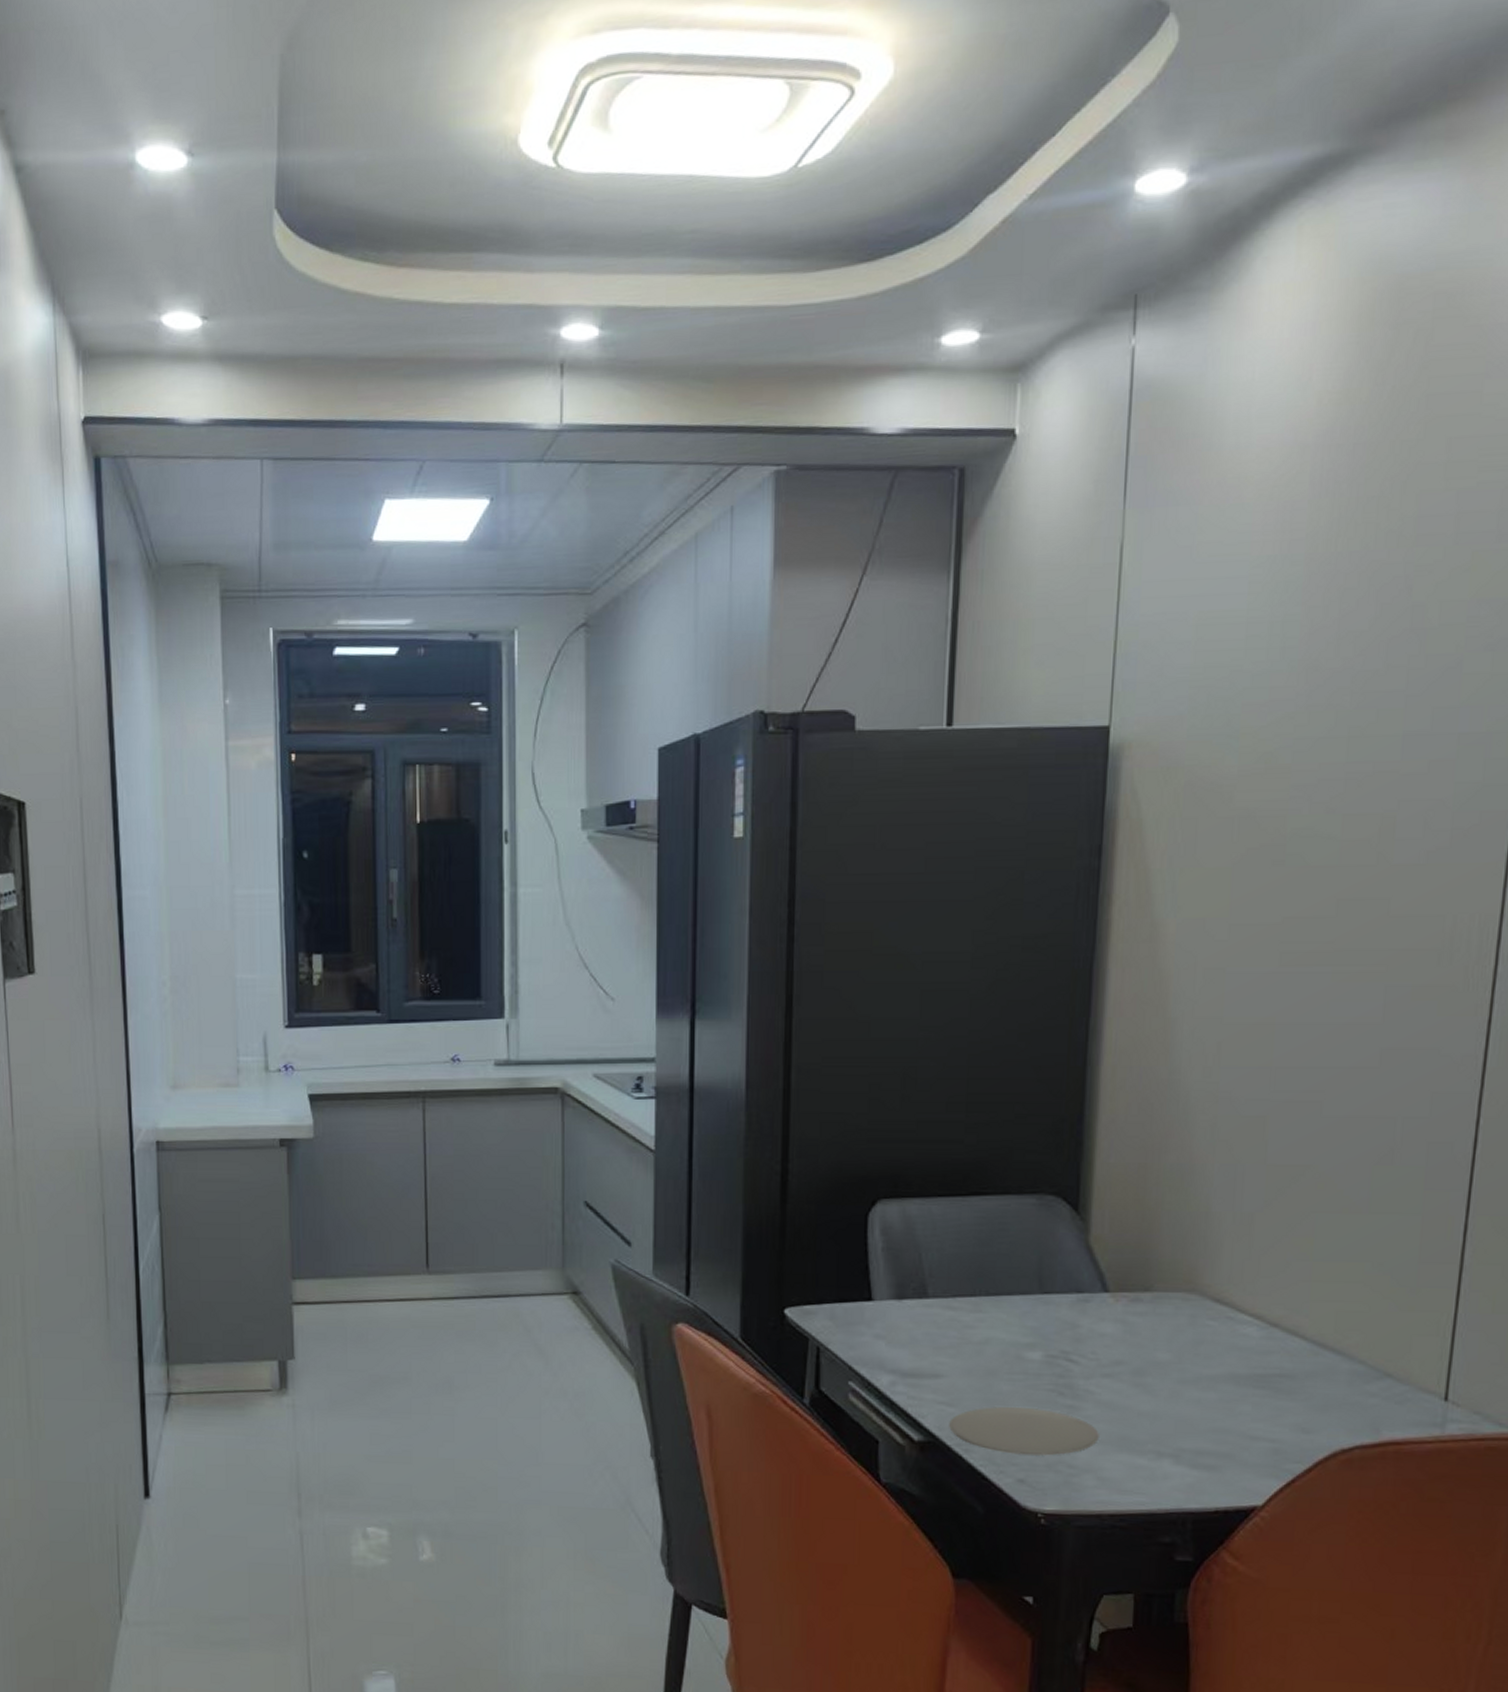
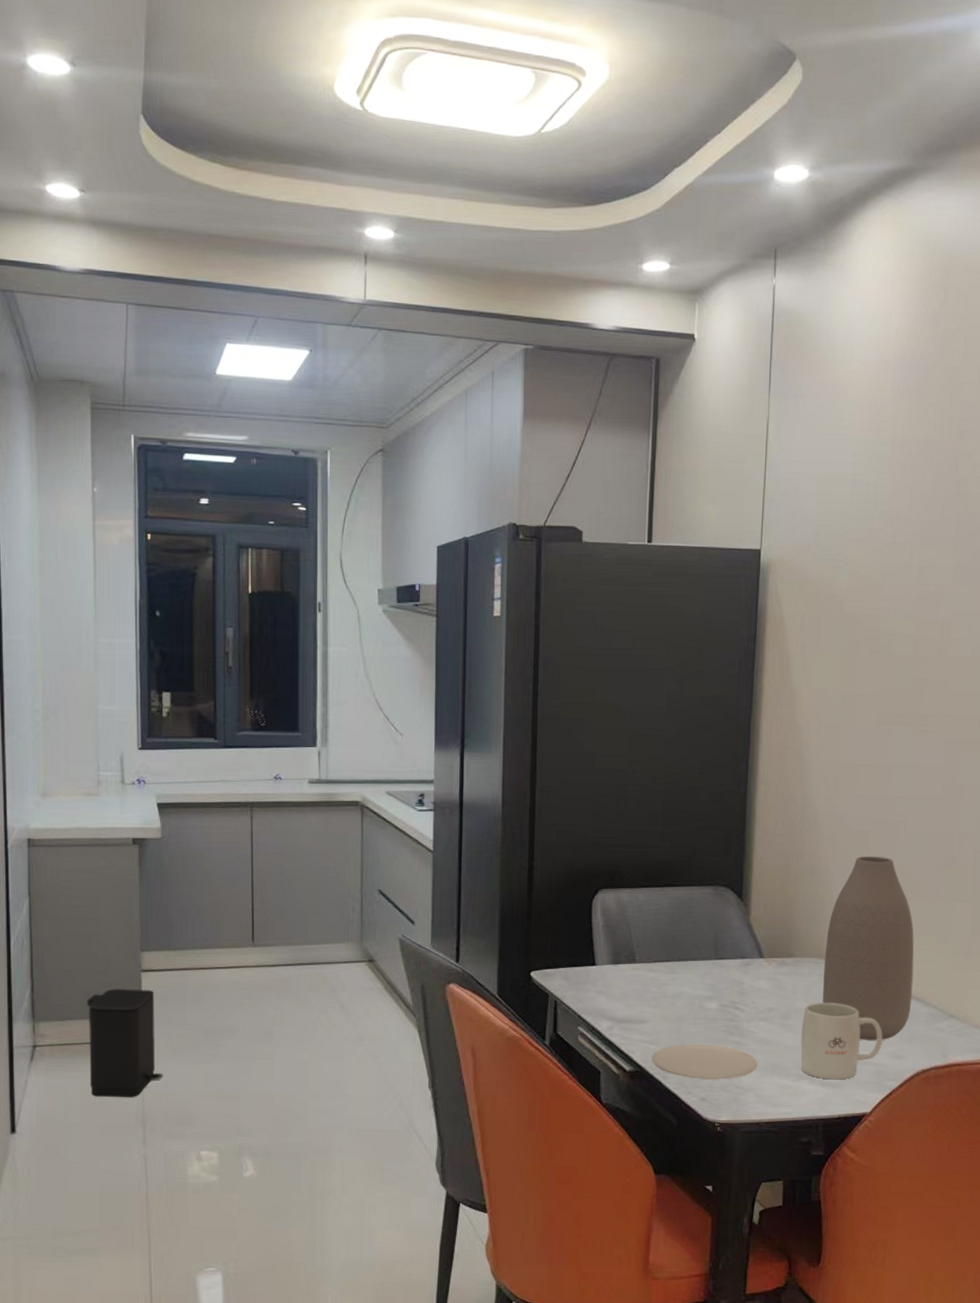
pedal bin: none [229,1325,321,1459] -> present [87,989,163,1097]
mug: none [1161,1353,1283,1460] -> present [800,1002,883,1080]
vase: none [1194,1150,1332,1407] -> present [823,856,914,1040]

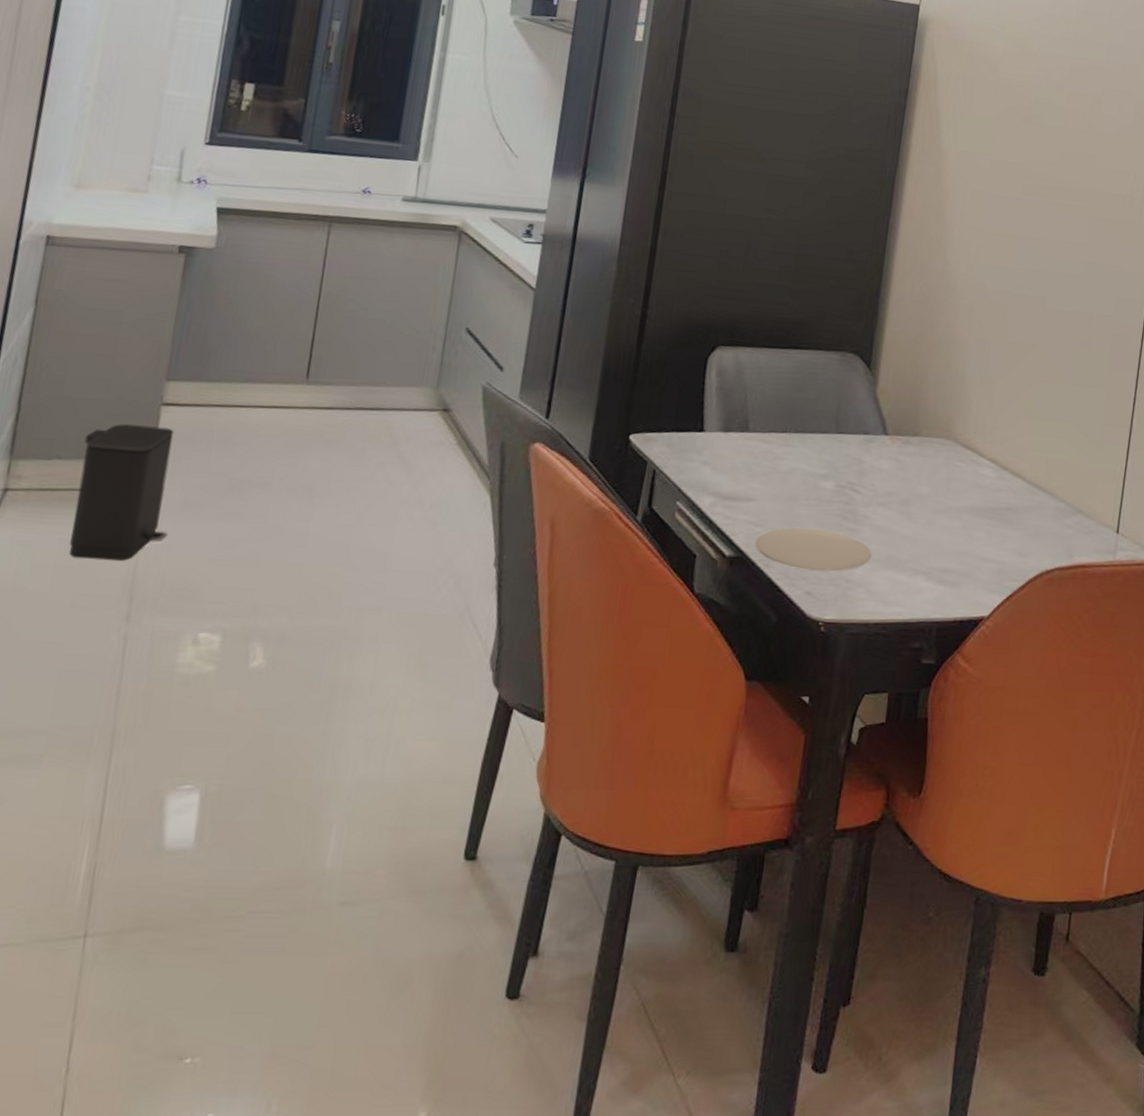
mug: present [800,1002,883,1080] -> none [918,488,1007,578]
vase: present [823,856,914,1040] -> none [947,331,1047,535]

